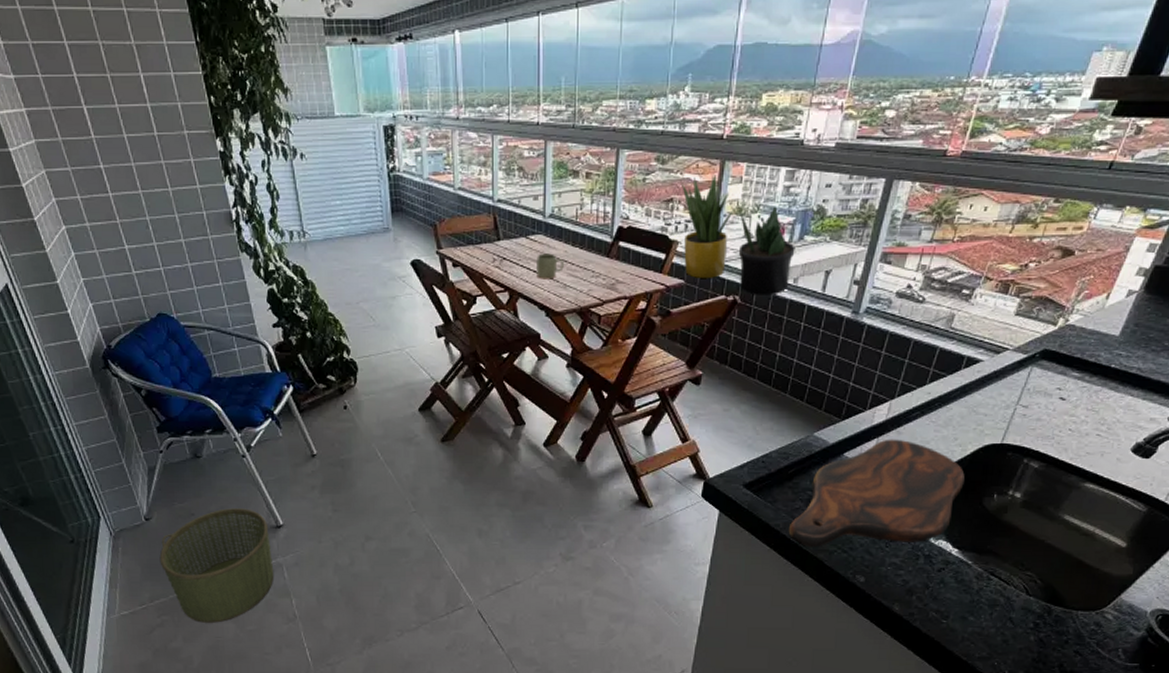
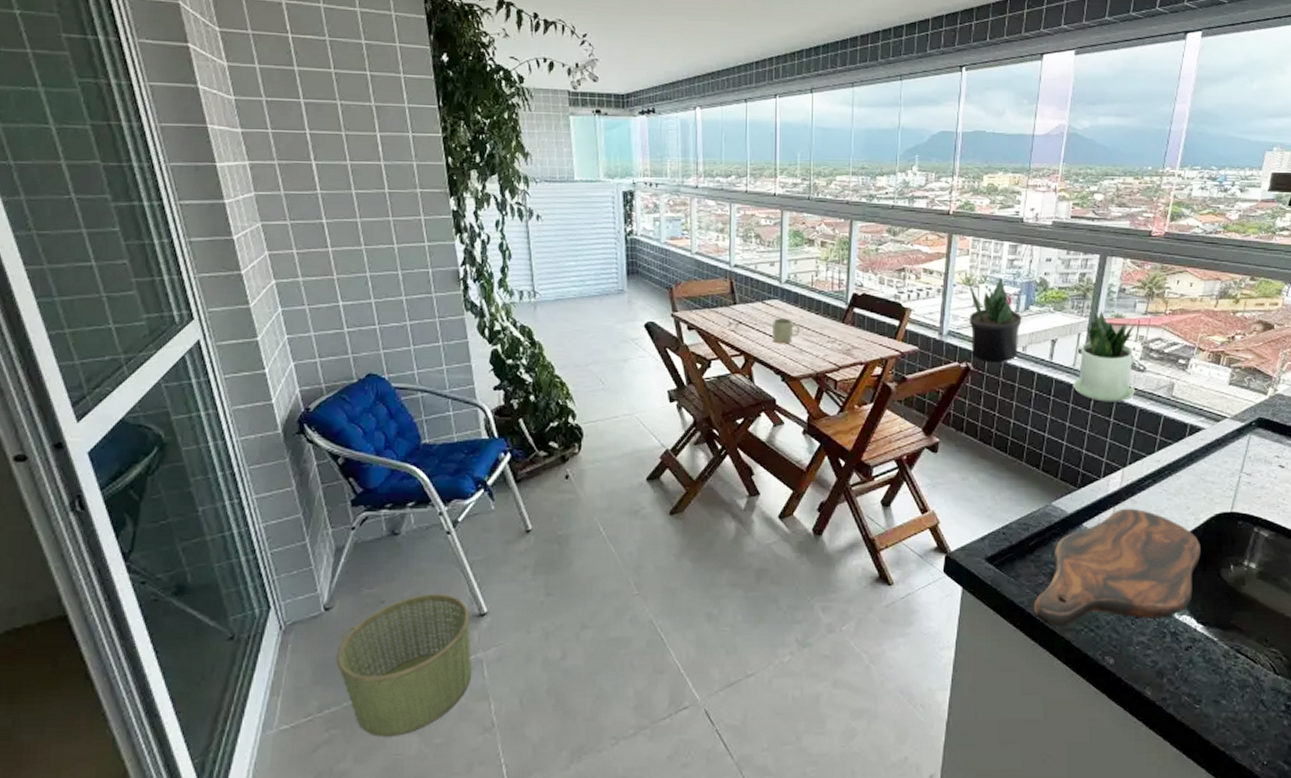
planter: present [682,173,737,279] -> none [913,245,965,346]
planter: none [845,240,919,334] -> present [1074,311,1136,402]

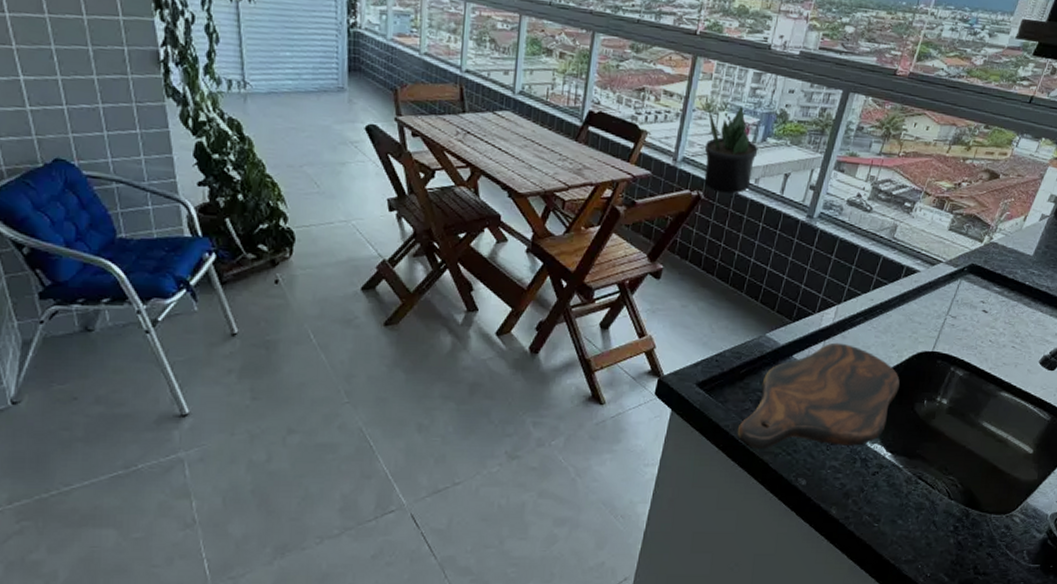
basket: present [336,594,472,737] -> none [26,392,173,530]
mug: present [772,318,800,344] -> none [501,131,531,159]
planter: present [1074,311,1136,402] -> none [800,148,869,241]

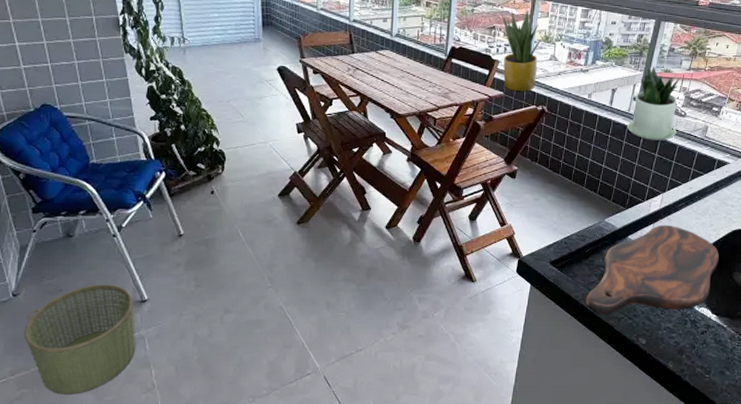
basket: none [26,392,173,530] -> present [24,284,136,395]
planter: none [652,67,706,172] -> present [502,8,545,92]
planter: present [704,106,758,194] -> none [546,36,589,107]
planter: none [800,148,869,241] -> present [628,66,681,141]

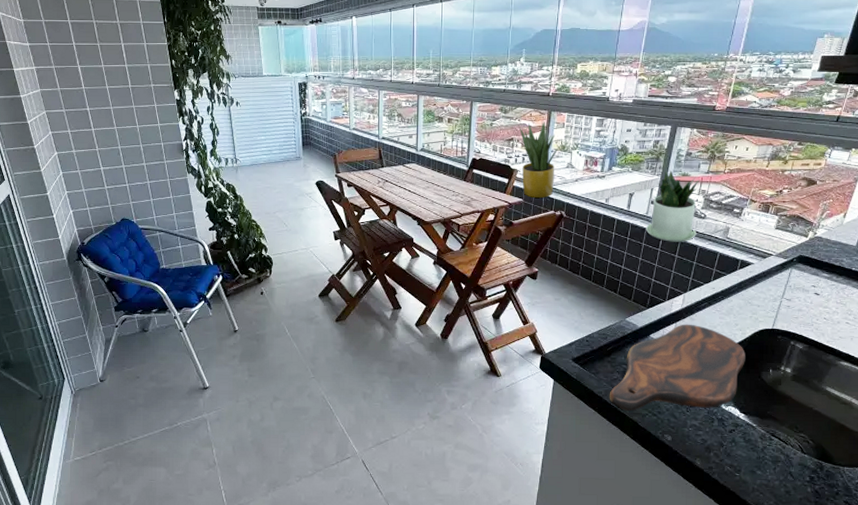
basket: present [24,284,136,395] -> none [109,373,200,468]

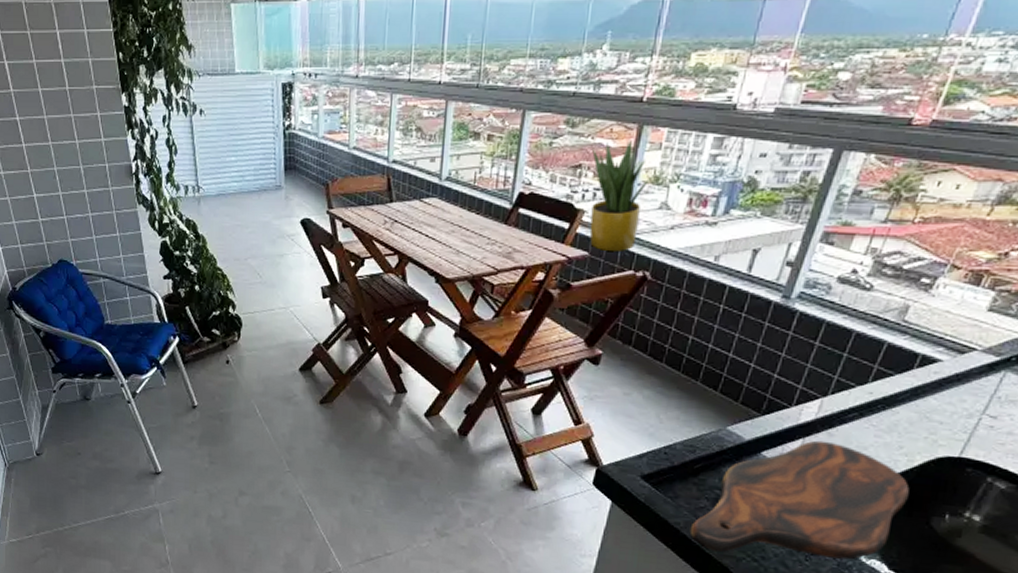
planter: present [646,171,699,242] -> none [773,217,869,324]

